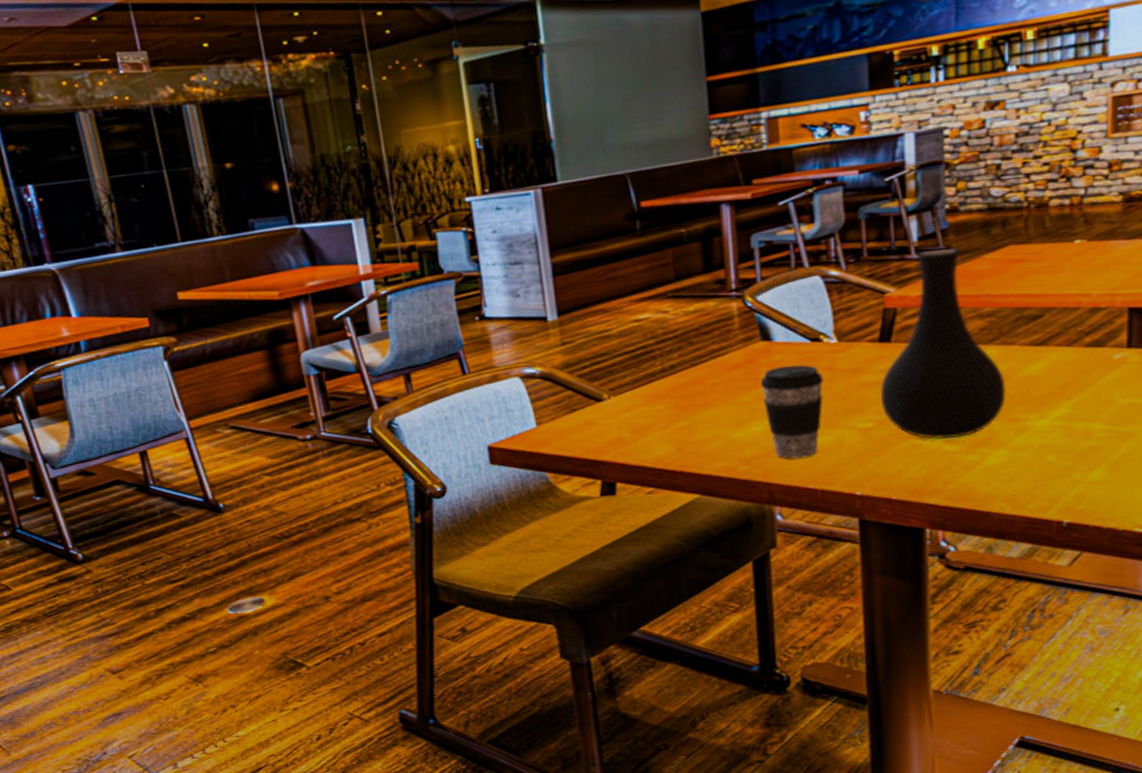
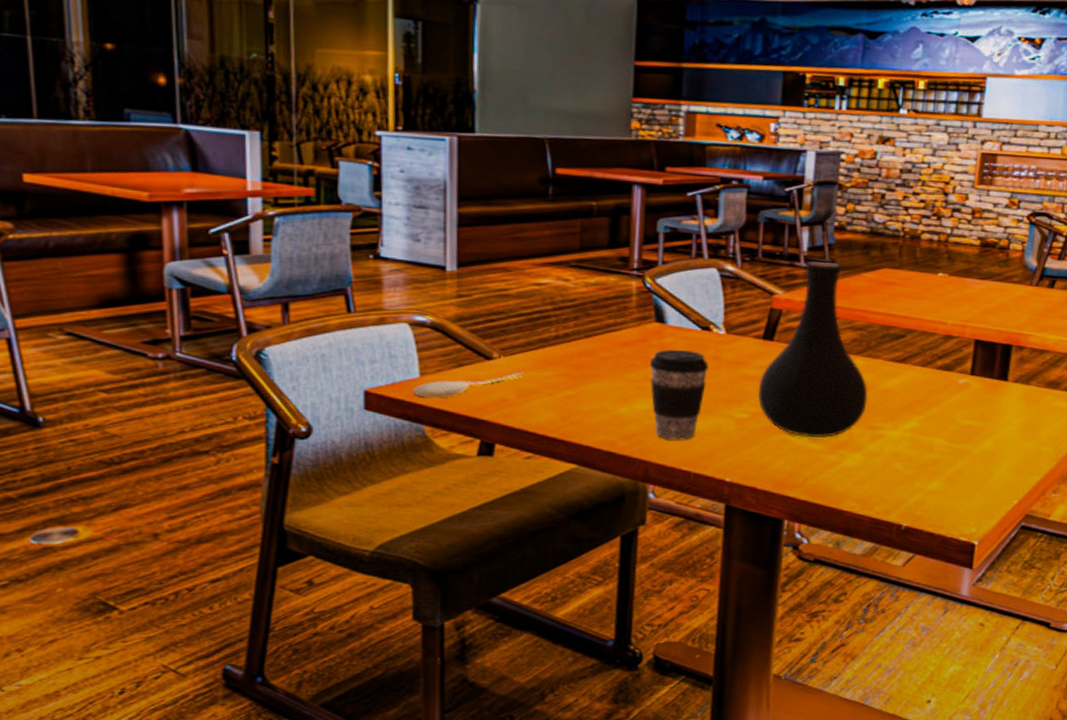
spoon: none [532,409,635,446] -> present [412,372,524,399]

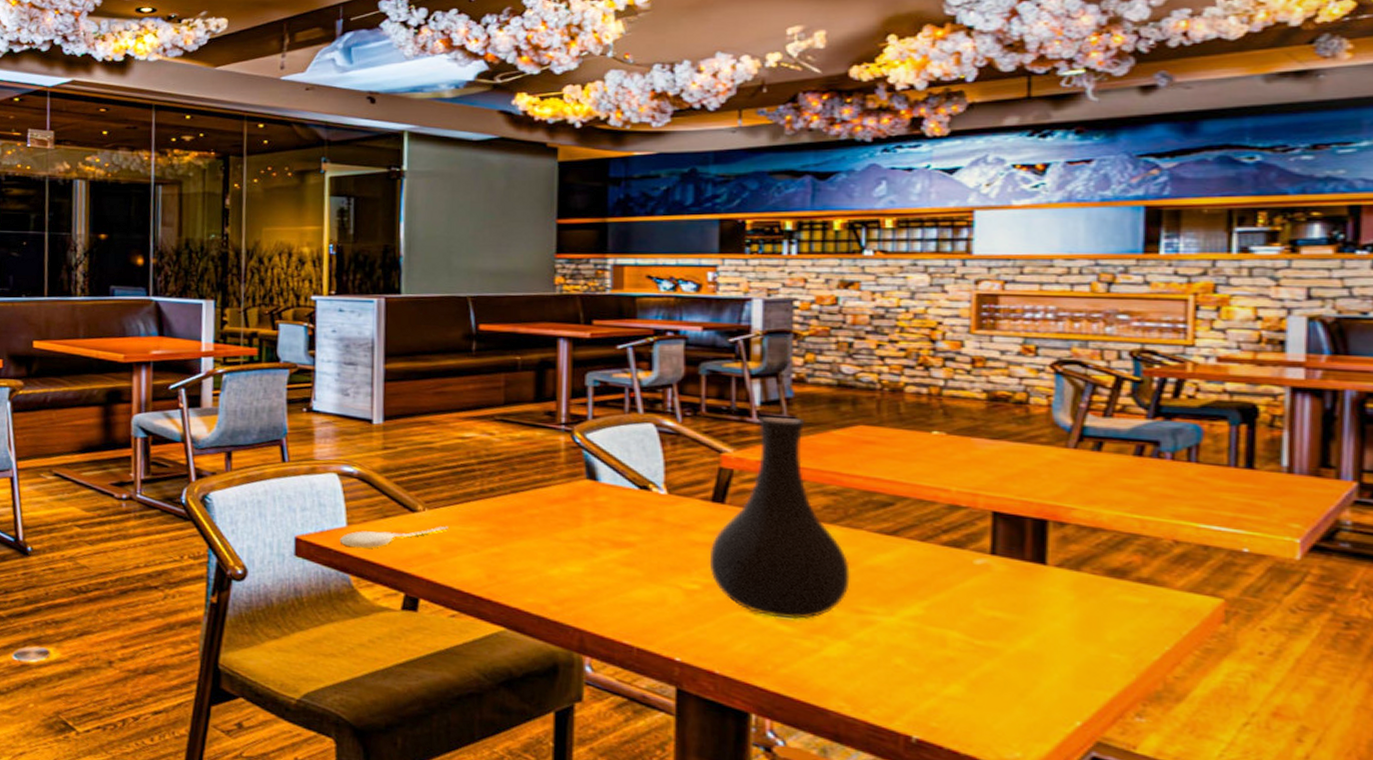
coffee cup: present [649,349,709,441] -> none [581,508,649,610]

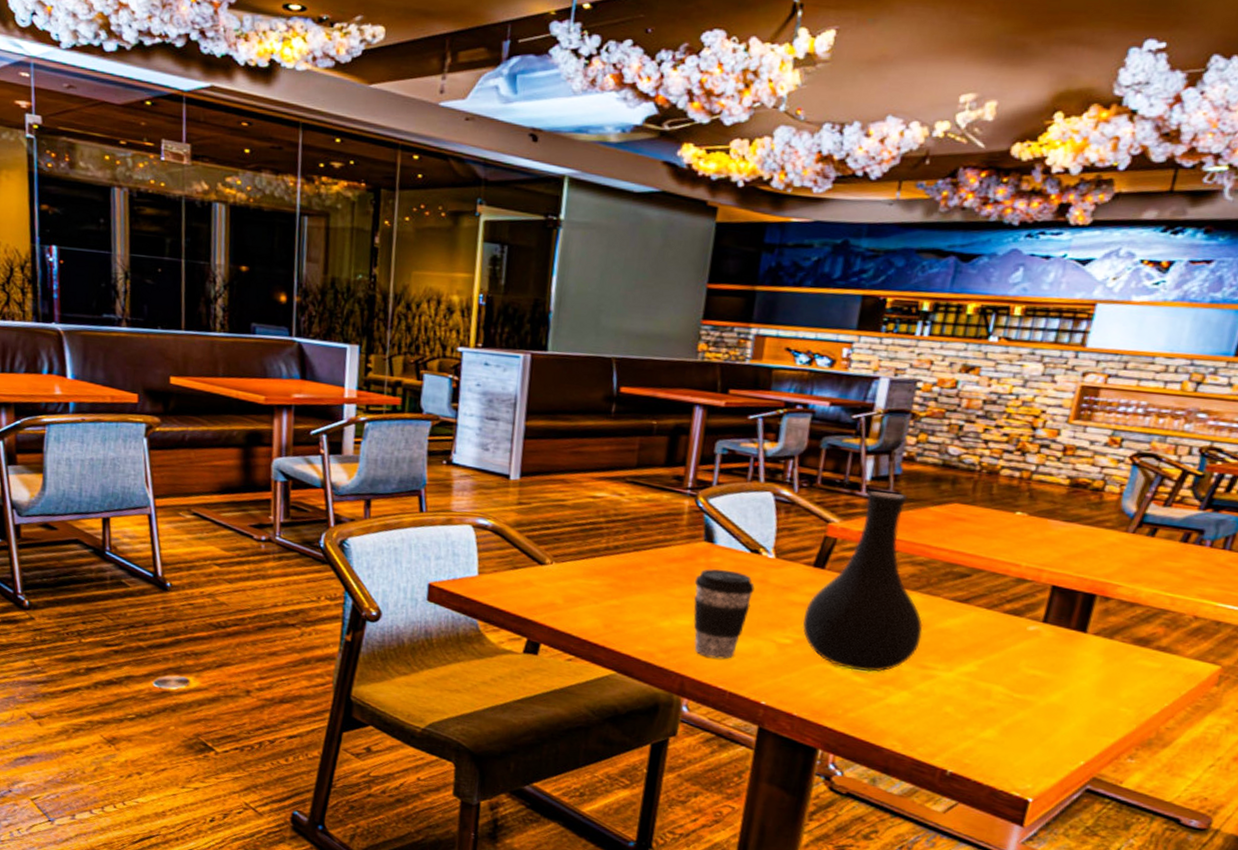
spoon: present [340,526,448,549] -> none [470,578,573,597]
coffee cup: none [581,508,649,610] -> present [693,569,755,660]

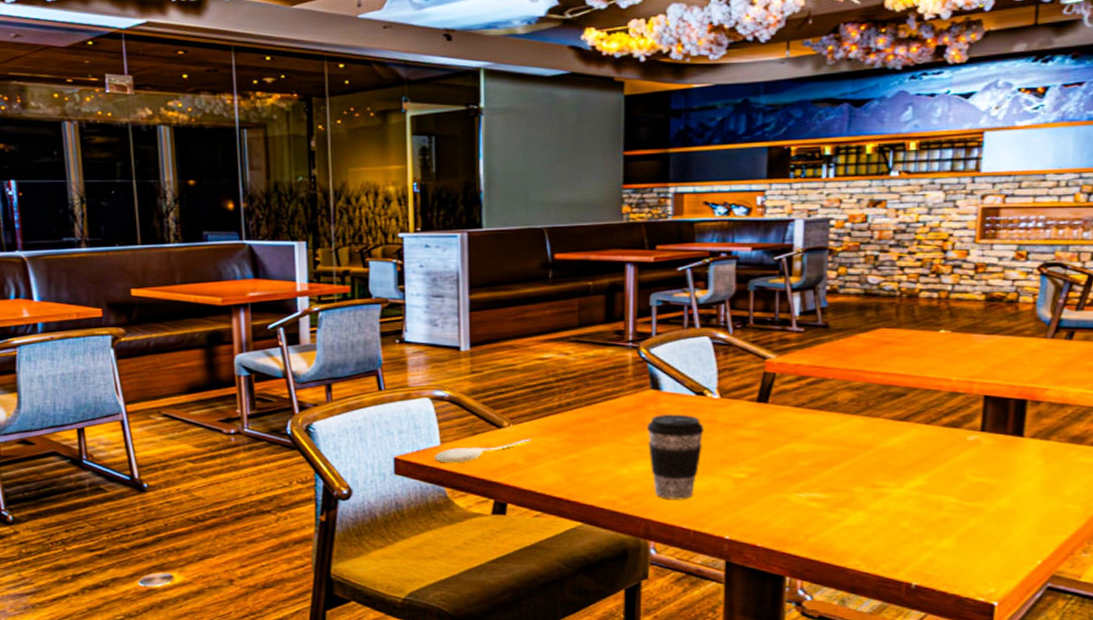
spoon: none [470,578,573,597] -> present [434,438,531,464]
vase: present [803,490,923,672] -> none [755,324,869,497]

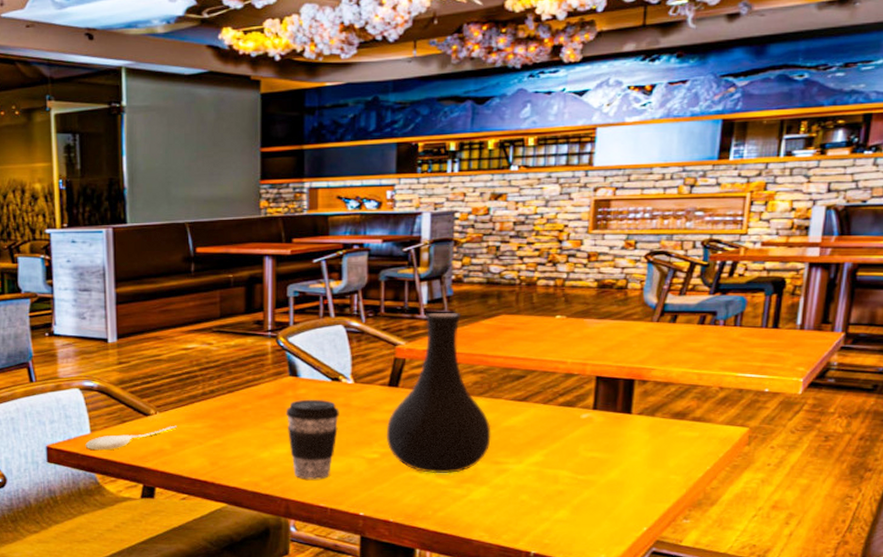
vase: none [755,324,869,497] -> present [387,312,491,474]

